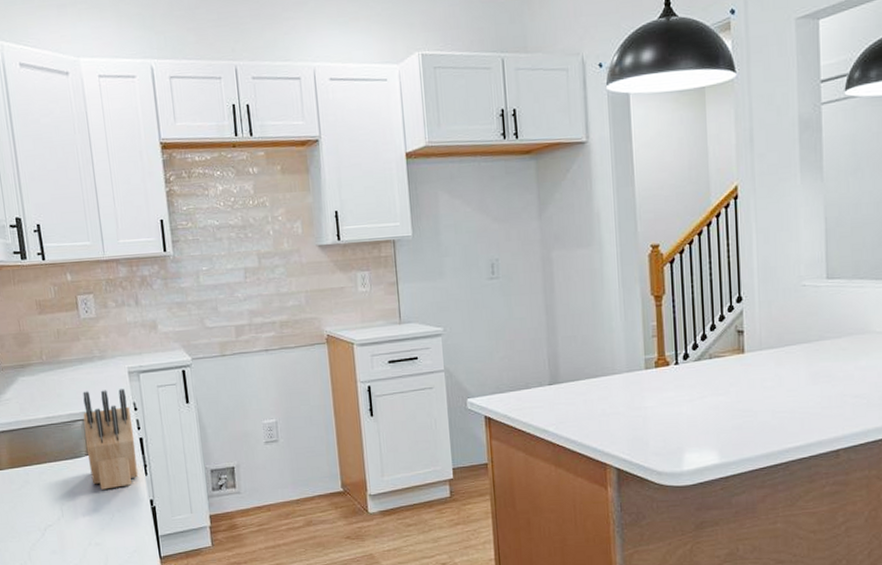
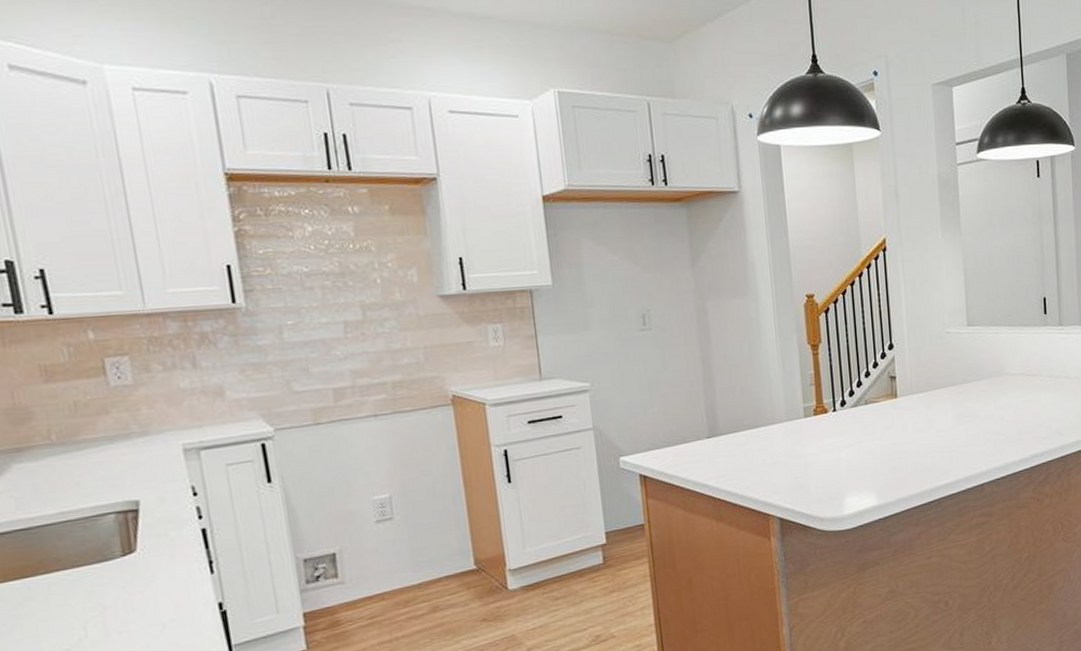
knife block: present [83,389,138,490] -> none [115,470,200,597]

